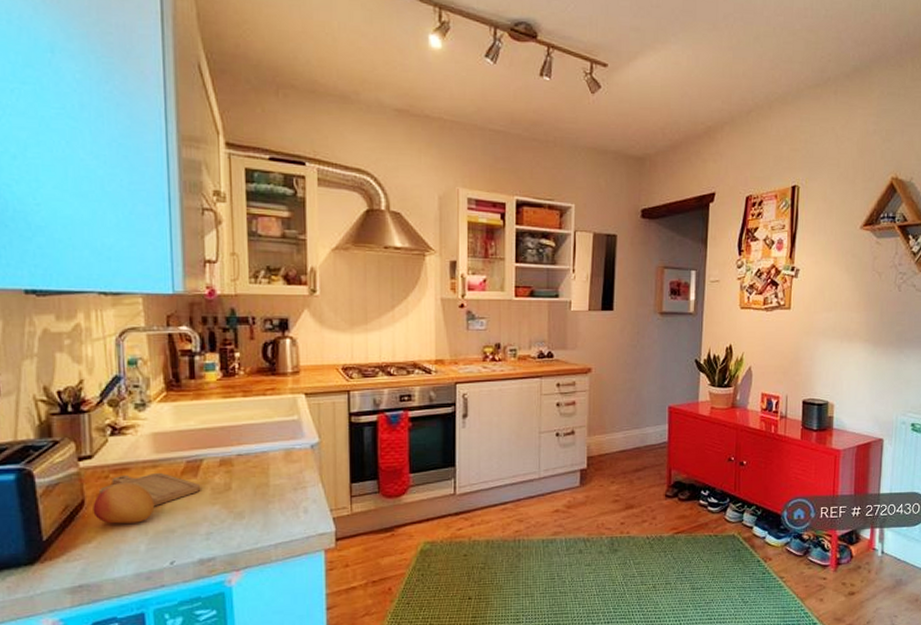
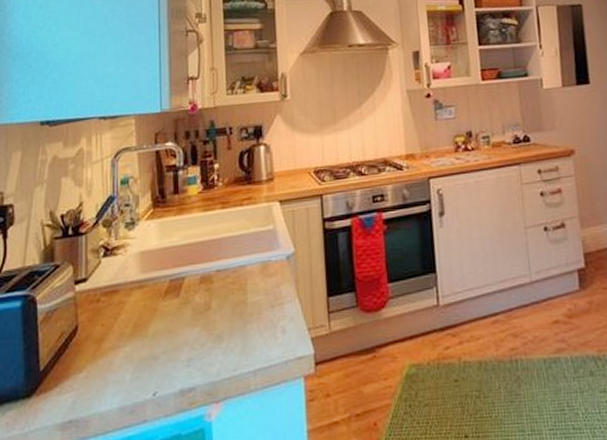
fruit: present [93,483,155,524] -> none [85,305,140,351]
chopping board: present [98,472,201,507] -> none [90,293,183,331]

